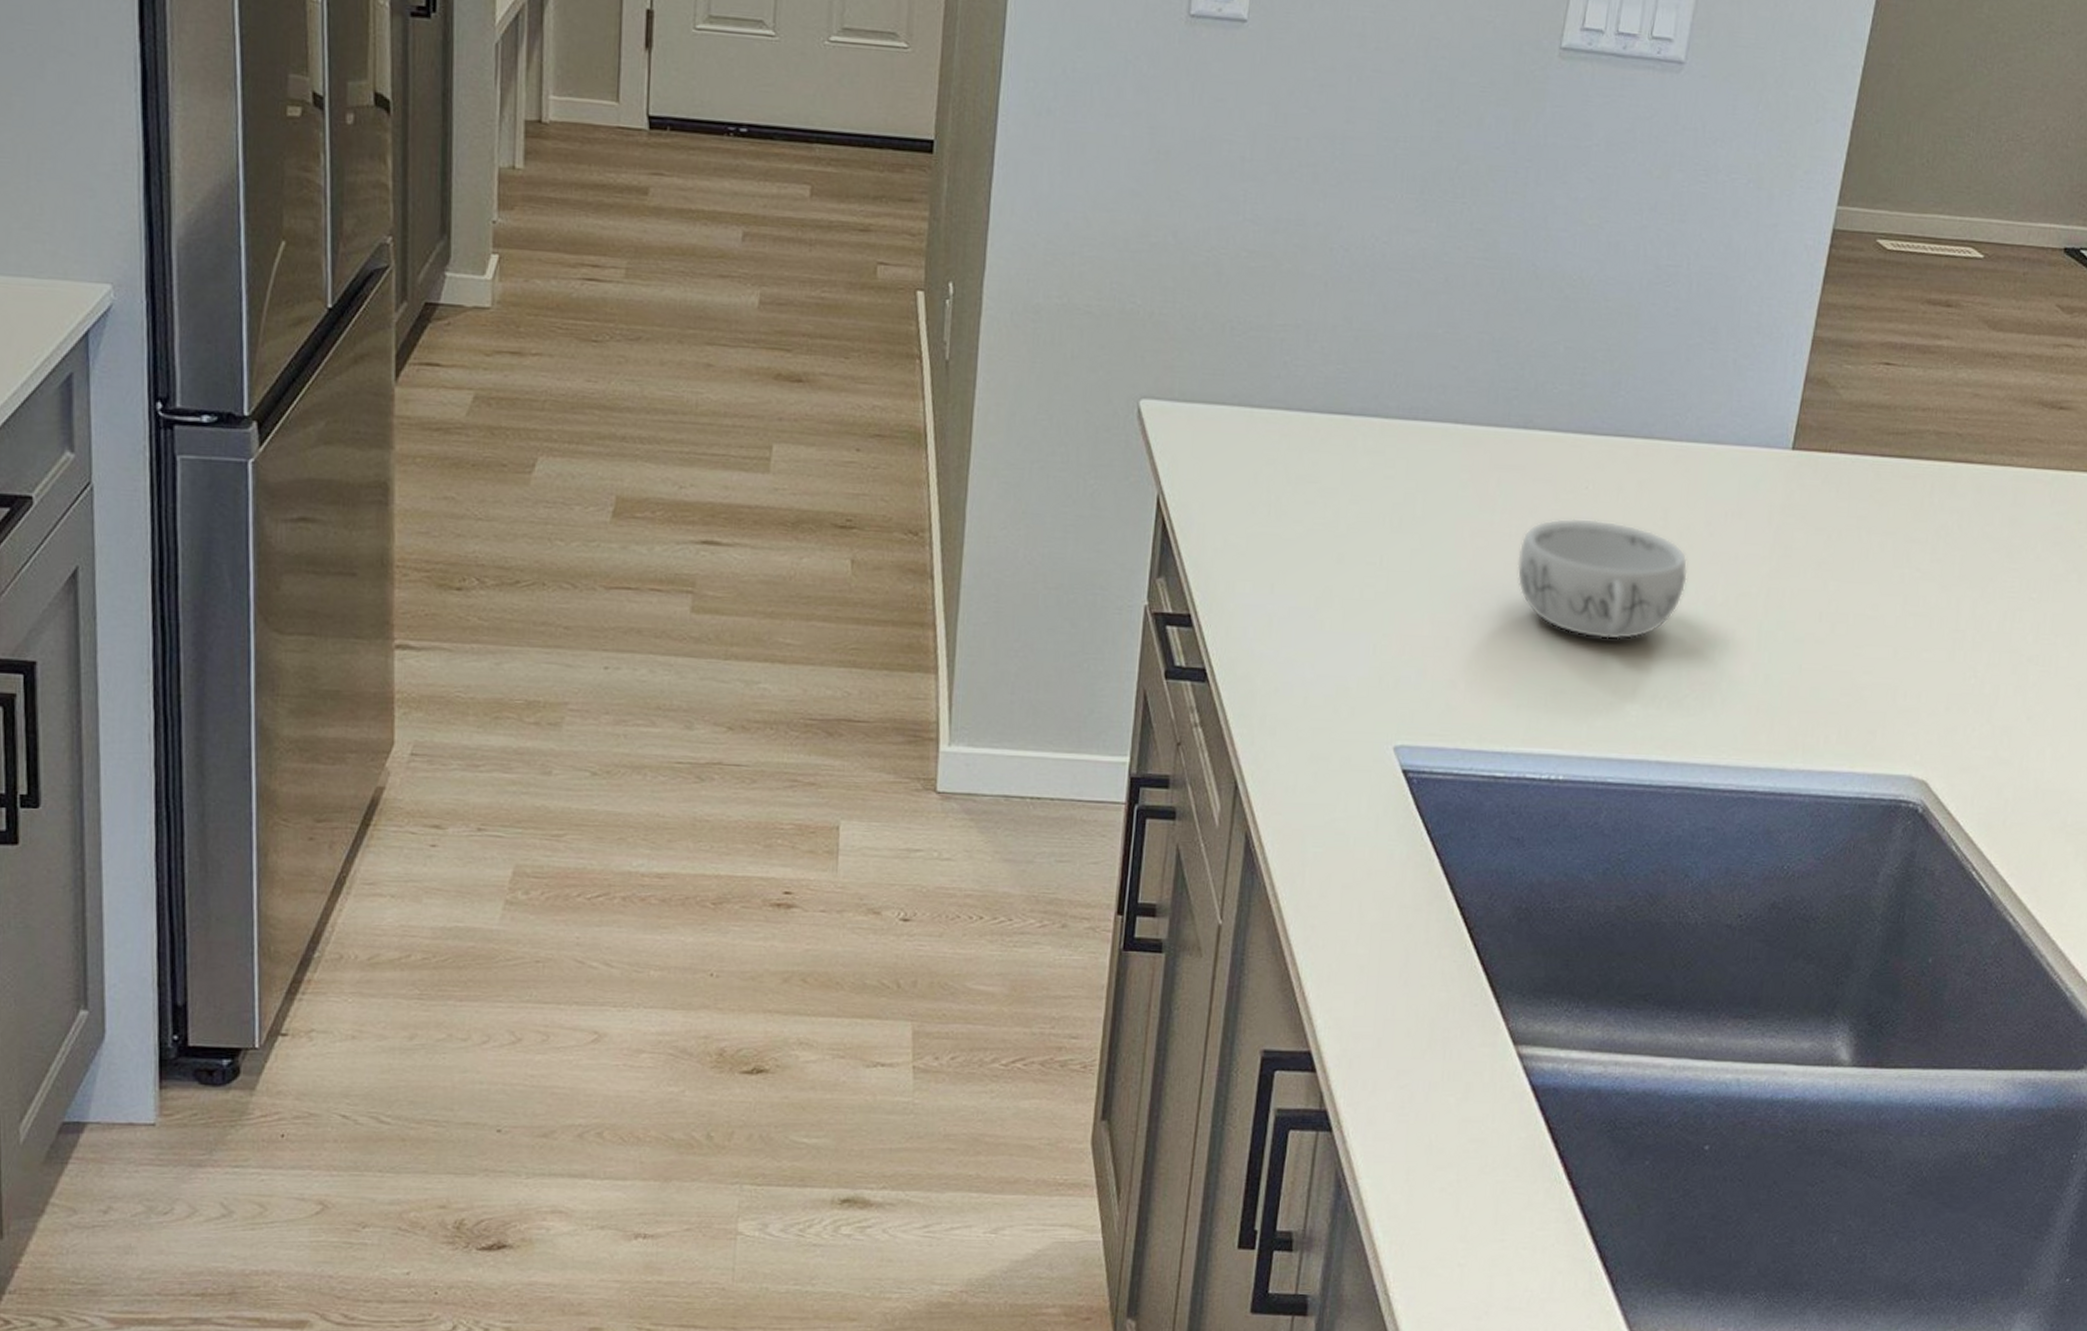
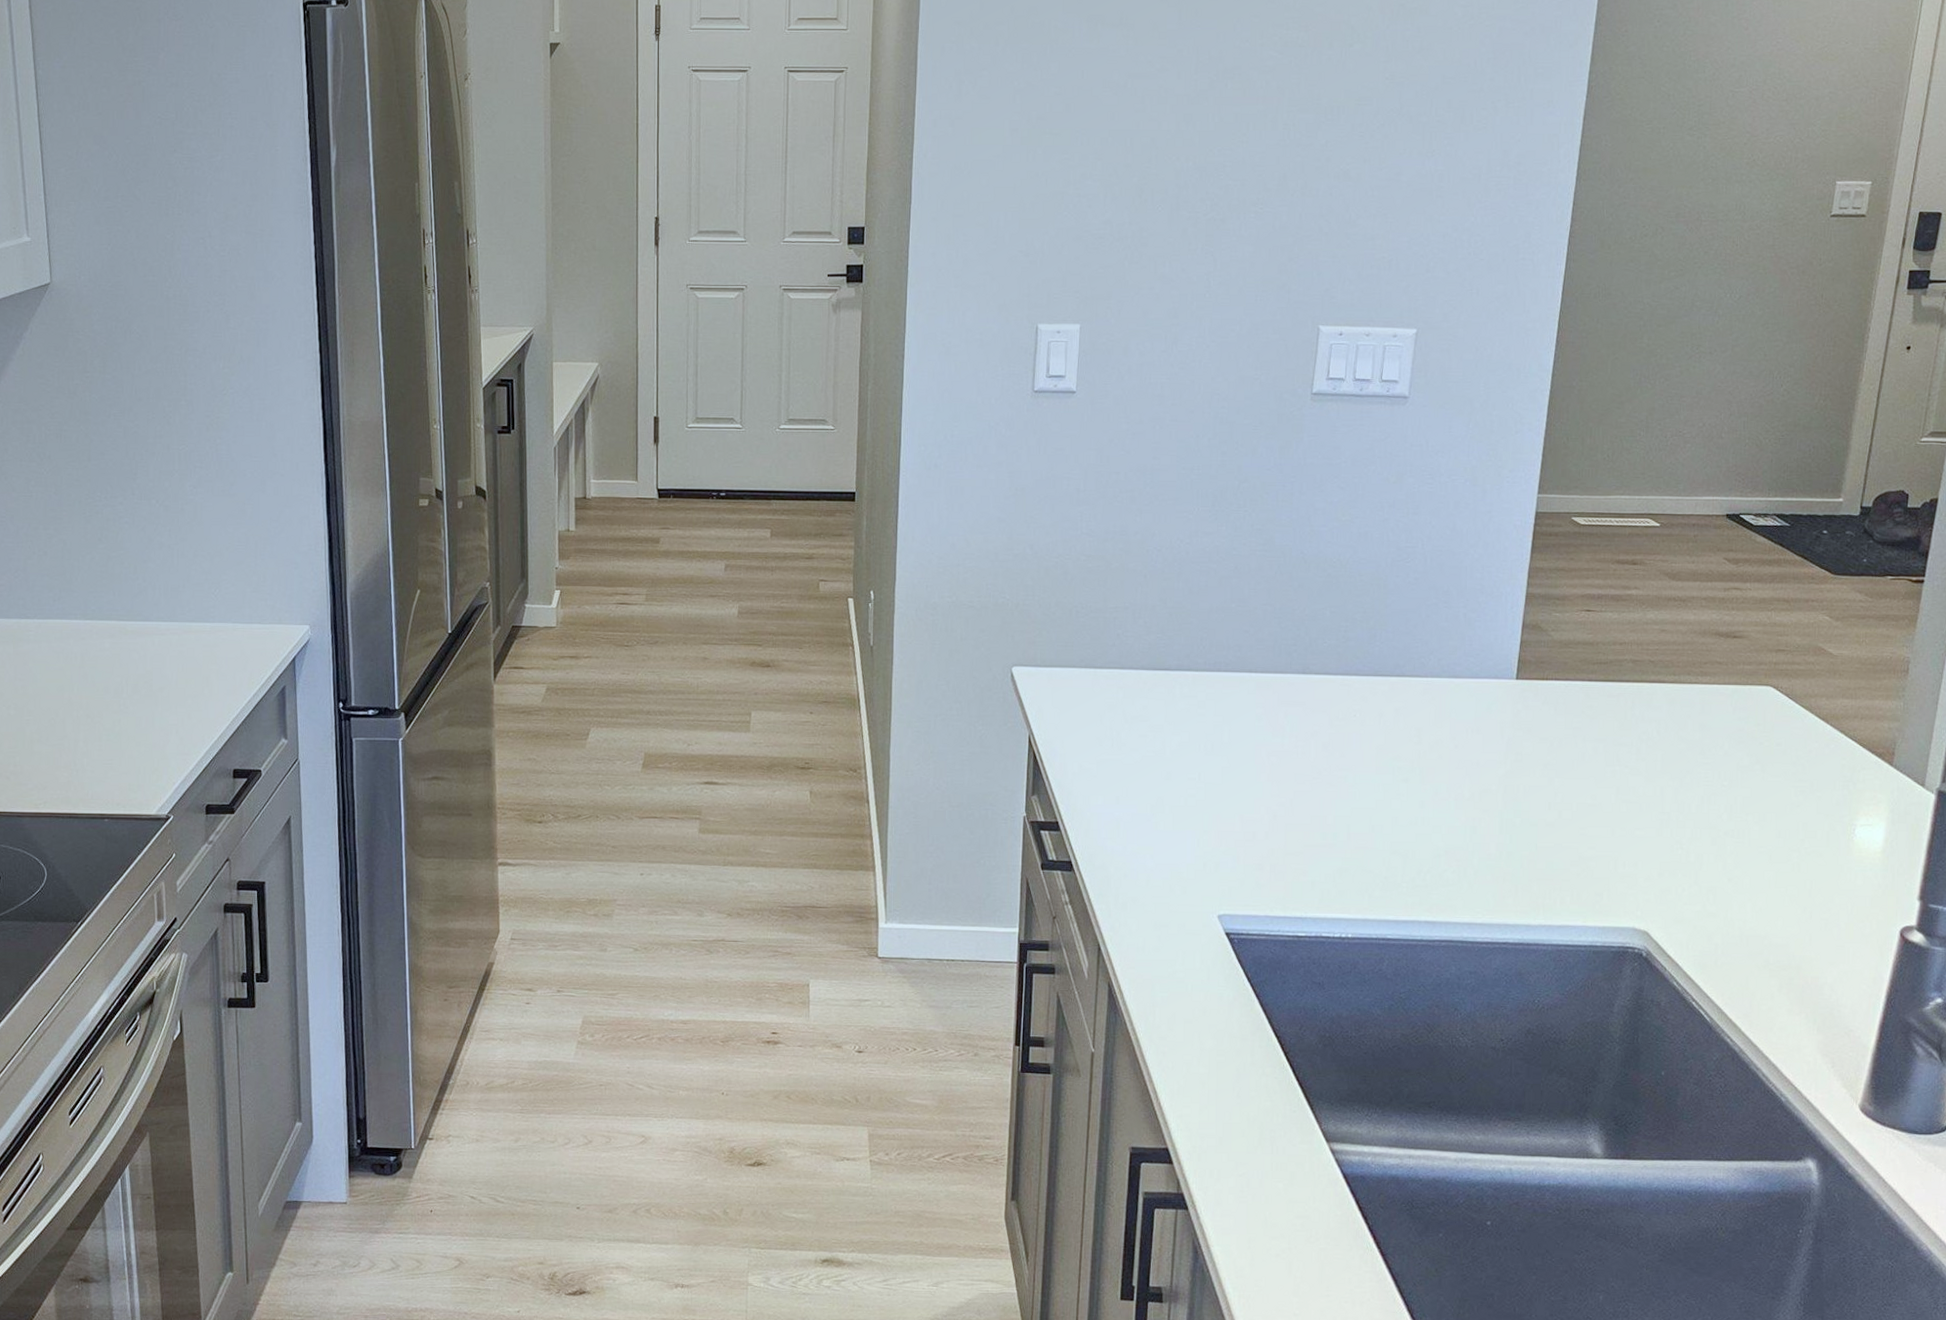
decorative bowl: present [1517,518,1688,640] -> none [1305,739,1439,829]

